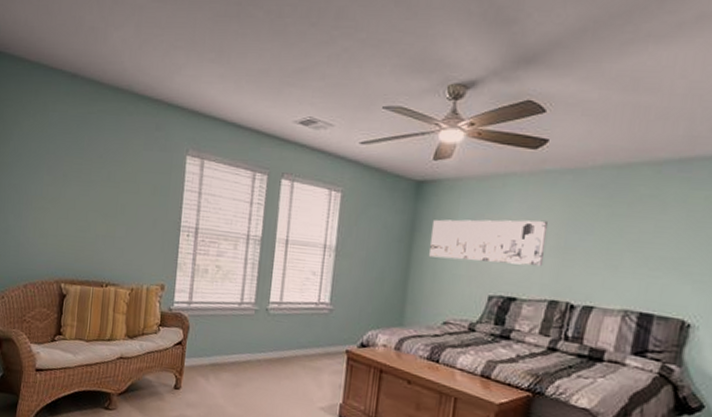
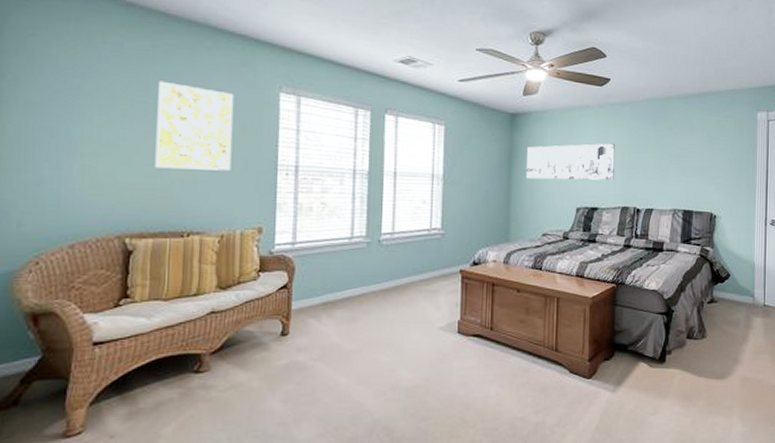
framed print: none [85,144,149,229] -> present [155,81,234,171]

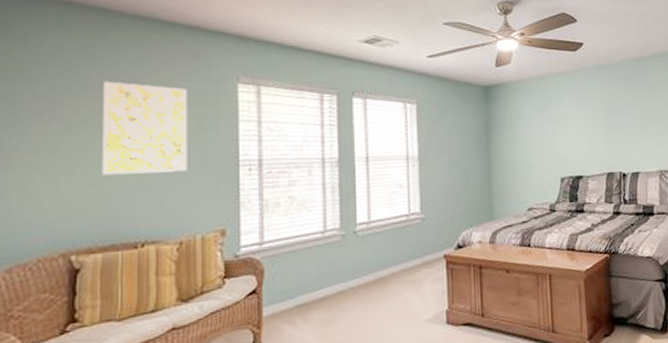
wall art: present [526,143,615,181] -> none [505,108,597,152]

